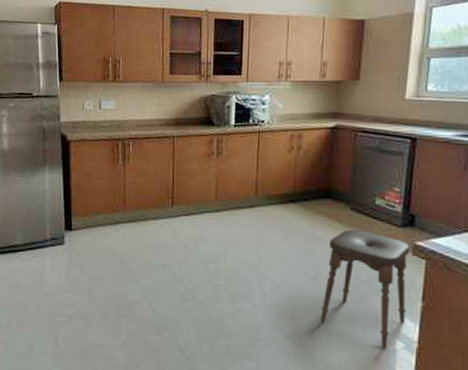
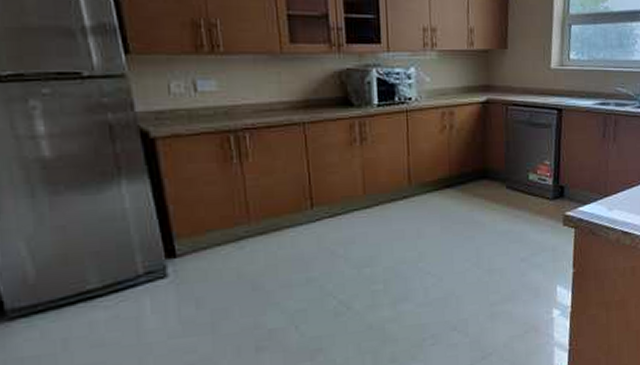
stool: present [320,229,410,348] -> none [484,208,561,319]

